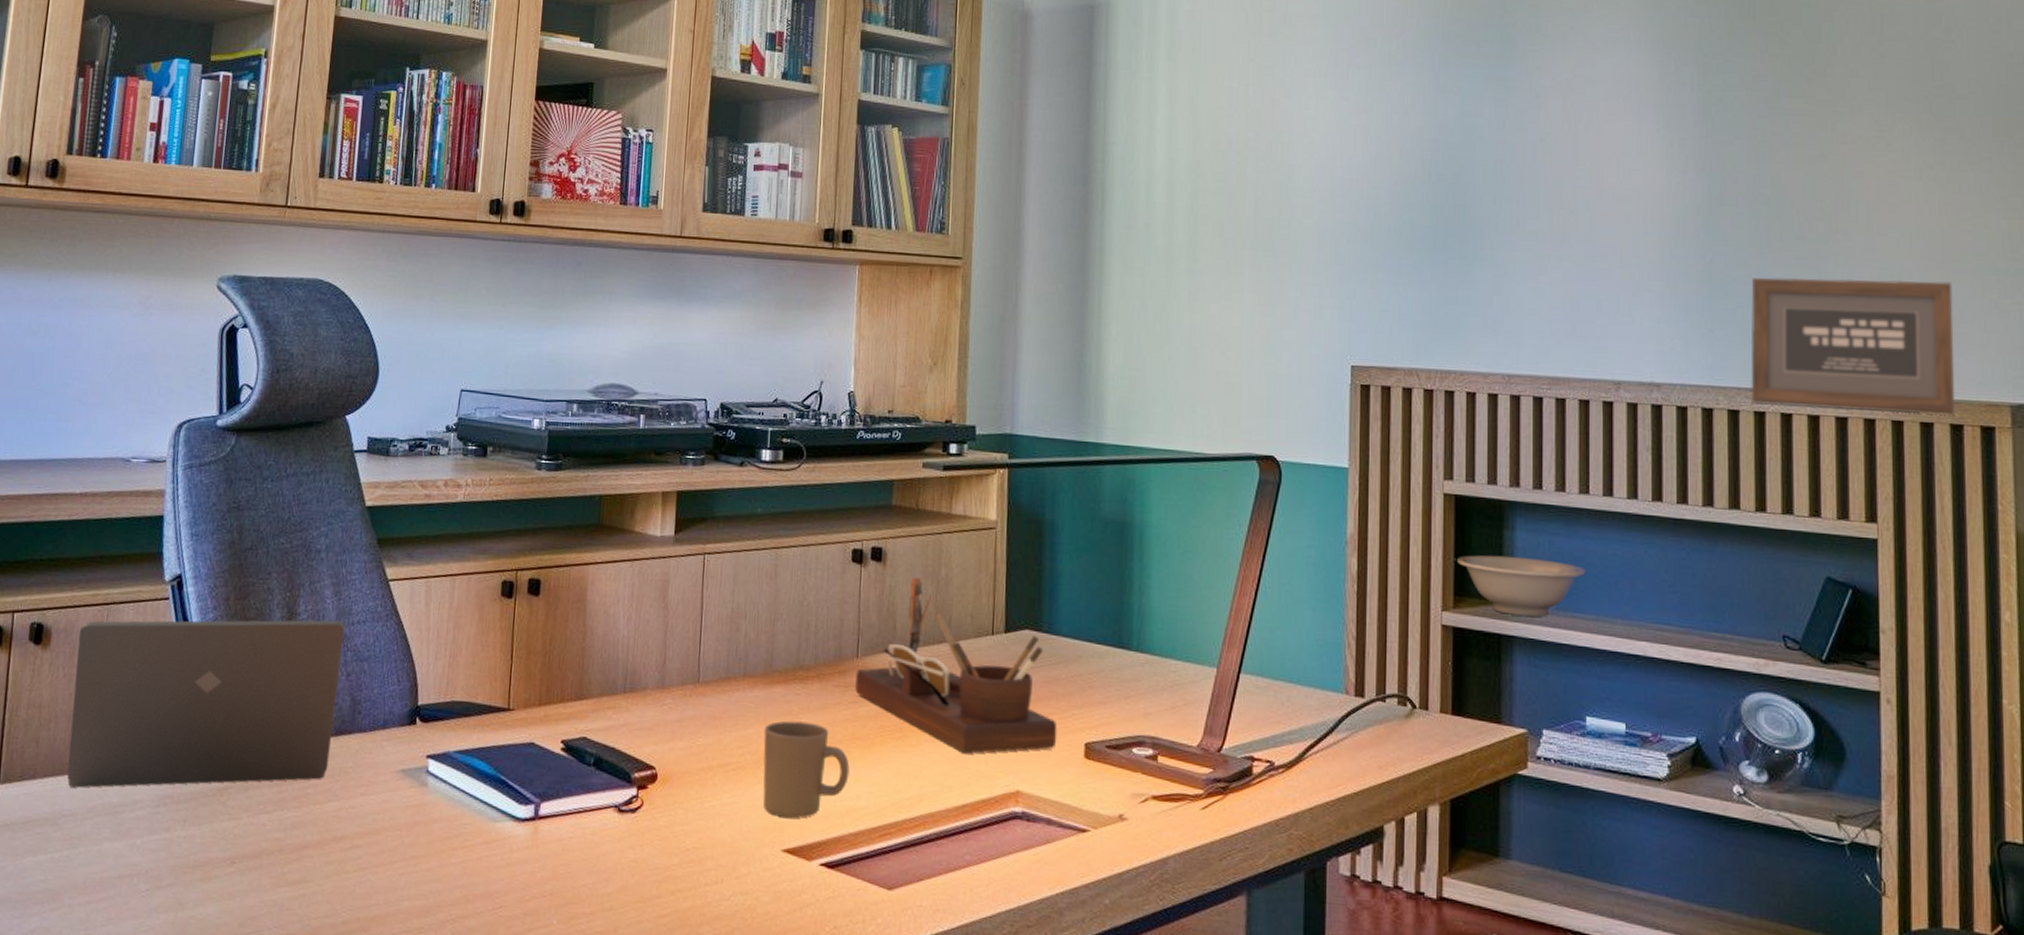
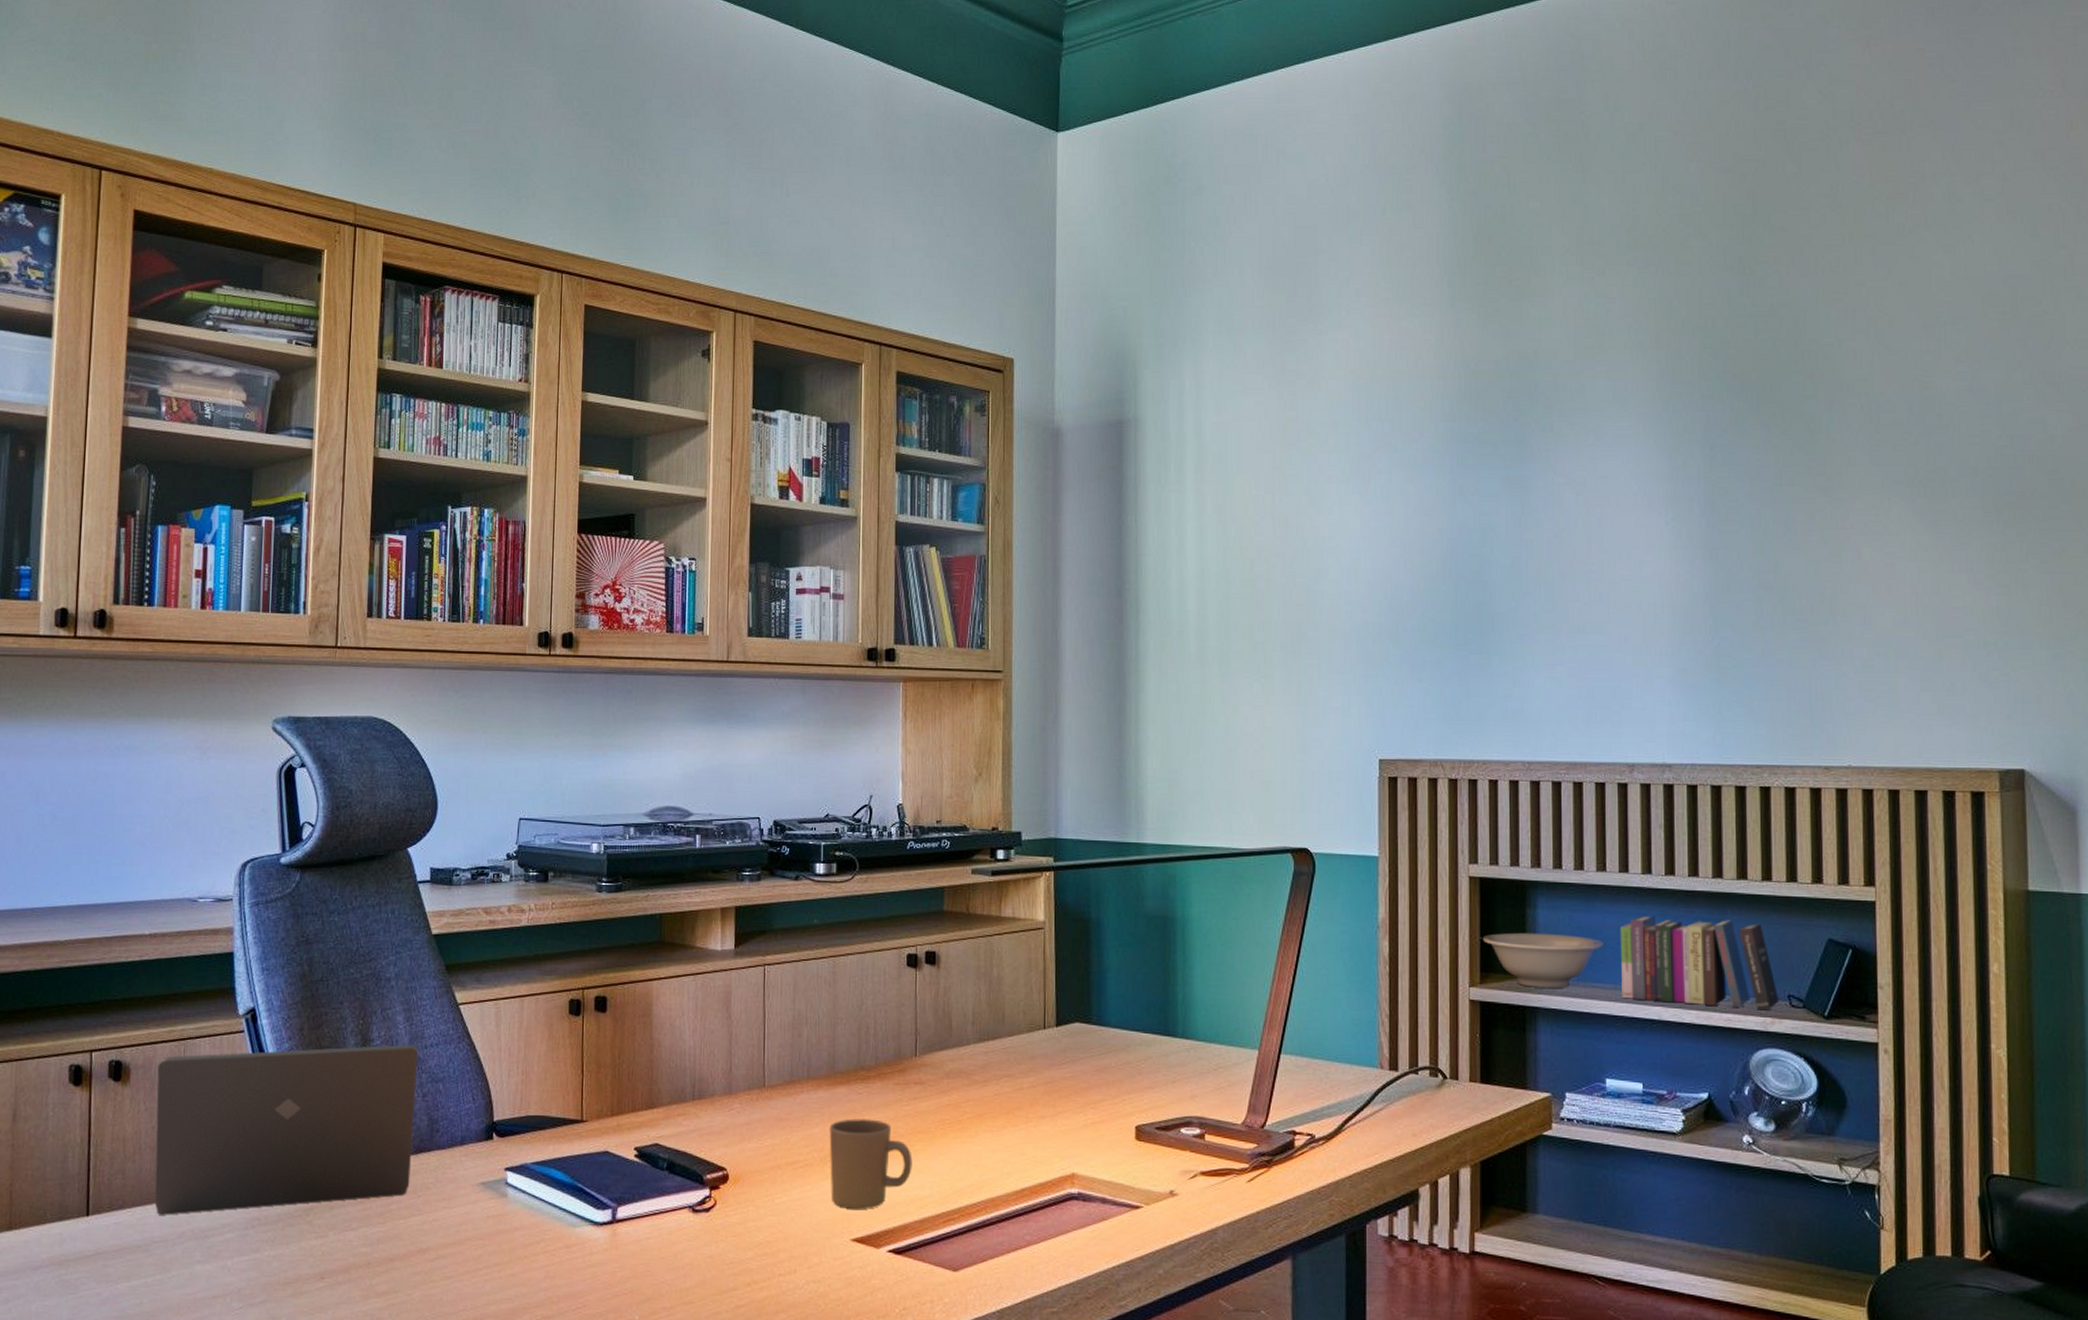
desk organizer: present [855,577,1058,754] -> none [915,978,1109,1141]
books: none [1603,543,1774,651] -> present [1620,915,1780,1010]
picture frame: present [1750,277,1956,415] -> none [1756,657,1948,782]

